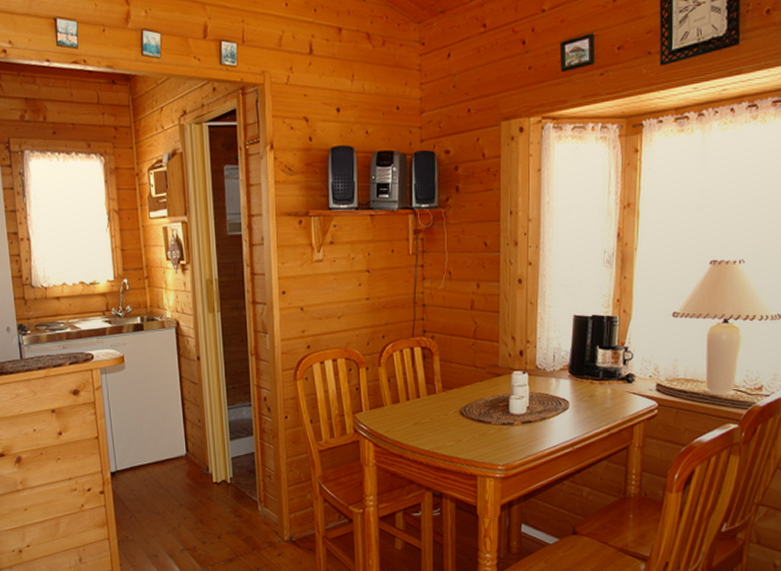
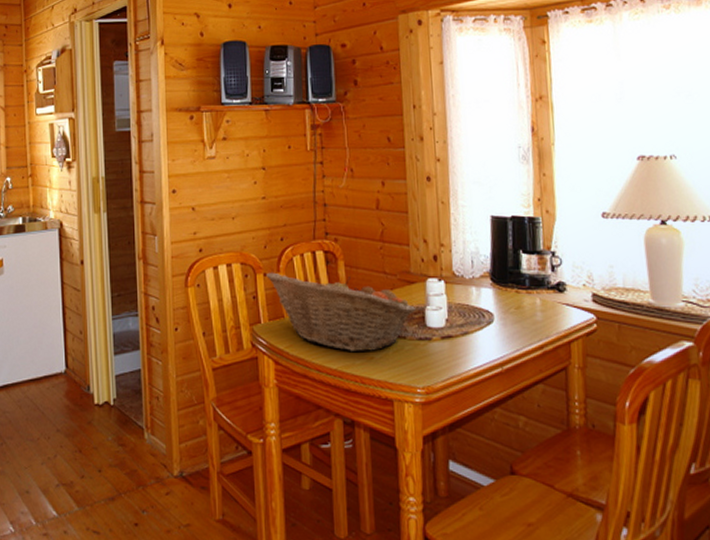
fruit basket: none [368,366,501,435] -> present [266,272,415,351]

